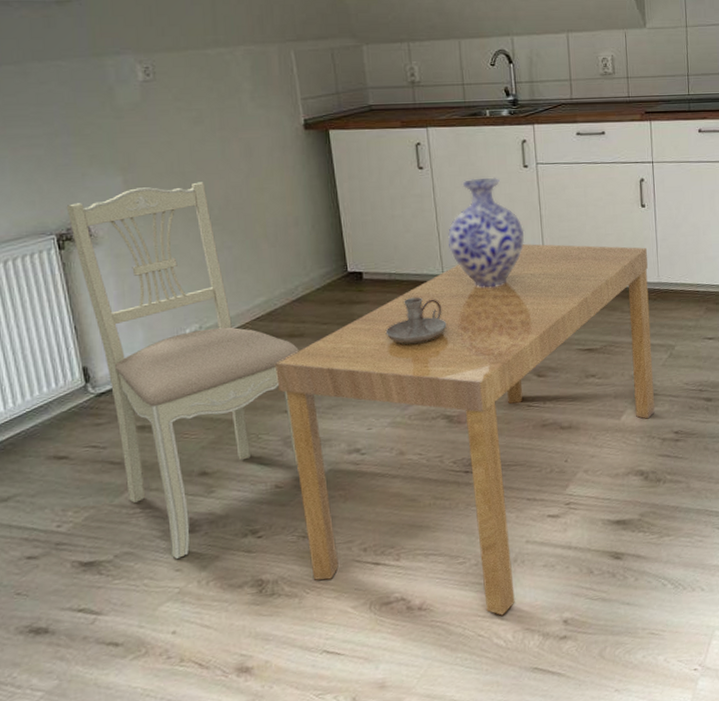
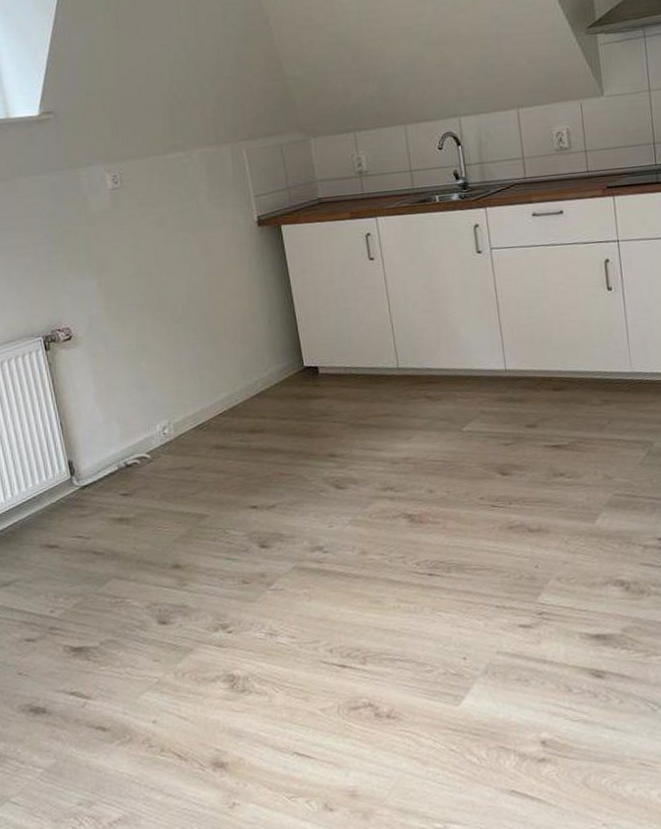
dining chair: present [66,182,300,560] -> none [50,282,264,650]
dining table: present [276,244,655,616] -> none [239,333,634,731]
candle holder: present [385,296,447,344] -> none [343,391,404,440]
vase: present [447,177,525,287] -> none [401,264,482,380]

